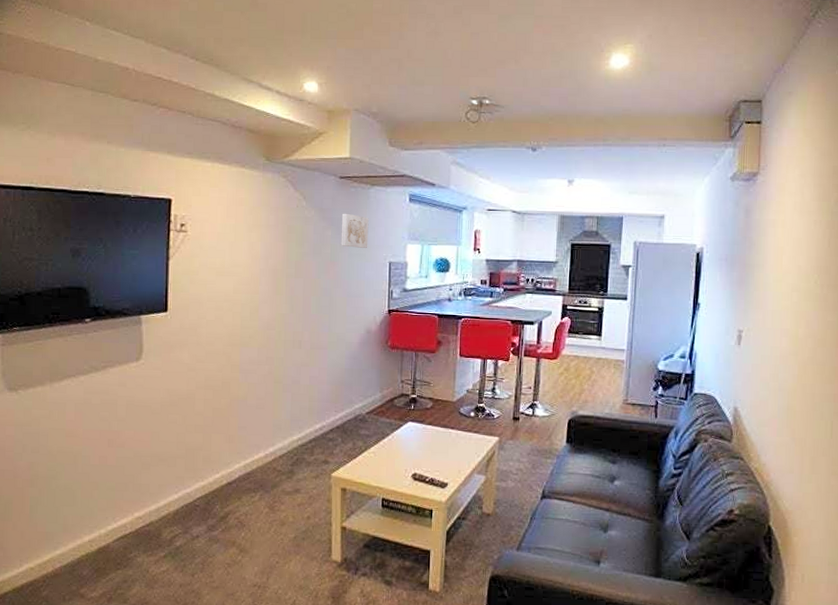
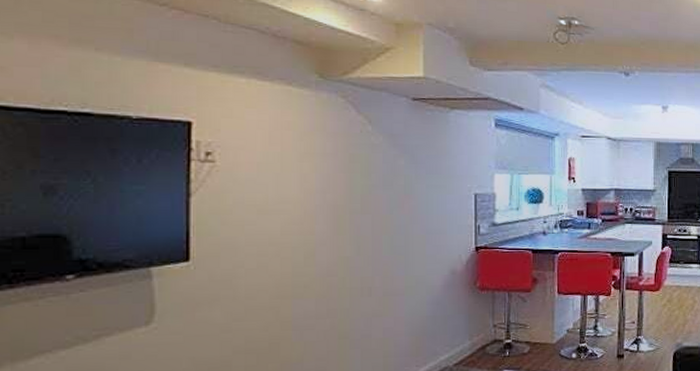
wall art: present [341,213,369,248] -> none [416,139,449,179]

